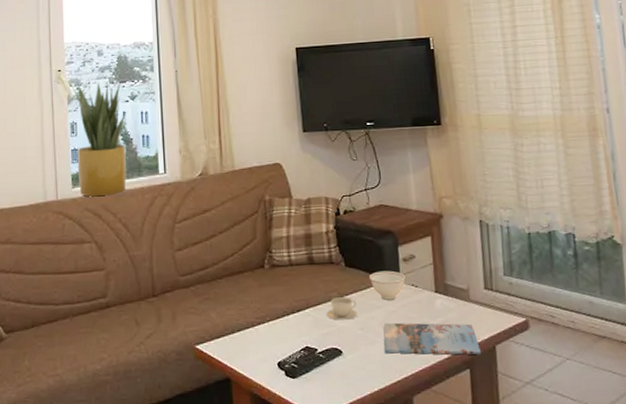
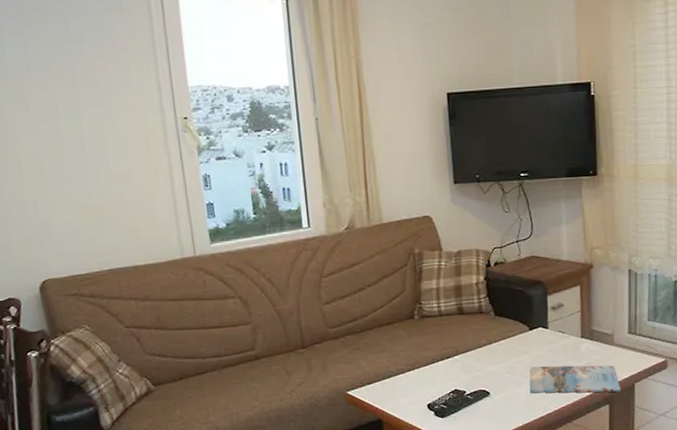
planter: present [72,82,127,197] -> none [201,131,269,253]
teacup: present [327,296,358,320] -> none [476,343,506,365]
bowl: present [368,270,406,300] -> none [517,318,553,346]

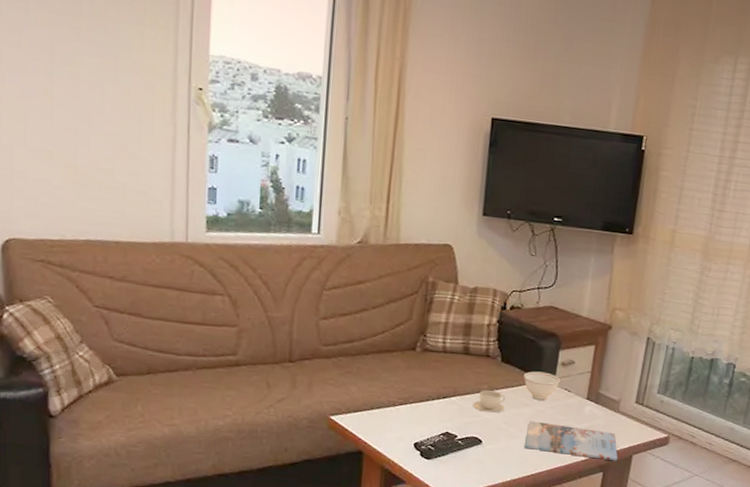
teacup: none [476,343,506,365] -> present [473,389,506,413]
bowl: none [517,318,553,346] -> present [523,371,560,400]

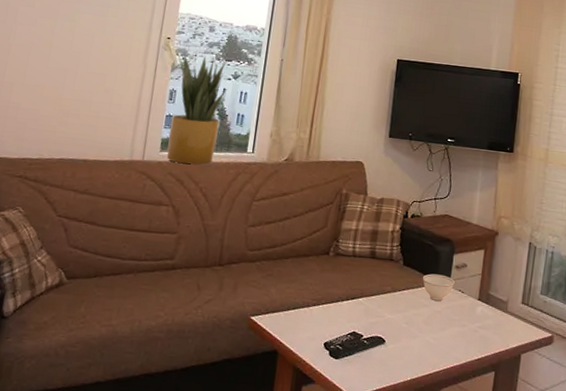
planter: none [214,111,280,249] -> present [167,55,227,165]
teacup: present [473,389,506,413] -> none [378,291,407,313]
magazine: present [523,420,618,462] -> none [422,320,508,361]

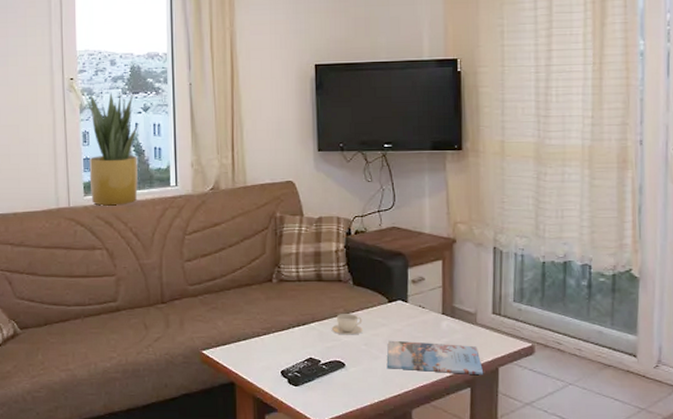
teacup: none [378,291,407,313] -> present [332,313,363,335]
bowl: present [422,273,455,301] -> none [376,291,413,319]
magazine: none [422,320,508,361] -> present [386,340,484,376]

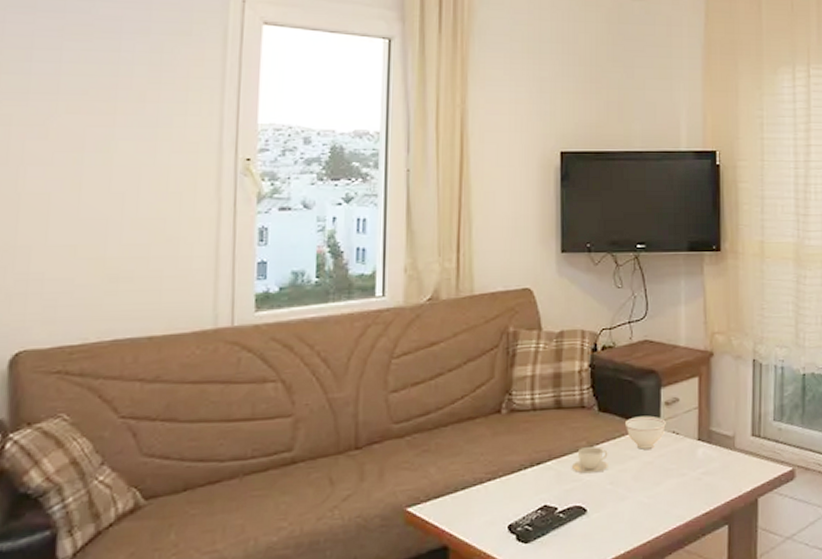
planter: present [84,92,139,206] -> none [264,177,338,324]
bowl: none [376,291,413,319] -> present [624,415,666,450]
magazine: present [386,340,484,376] -> none [635,474,743,511]

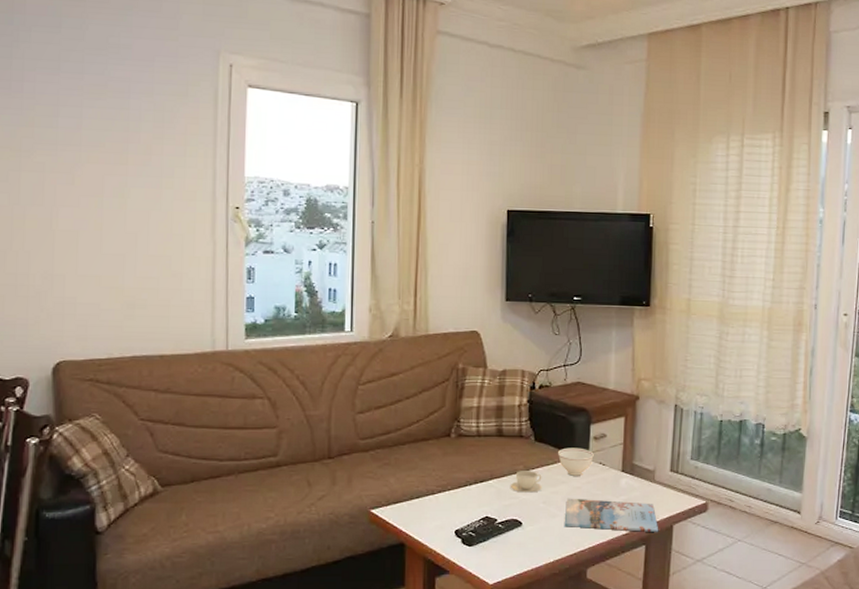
magazine: none [635,474,743,511] -> present [564,498,659,533]

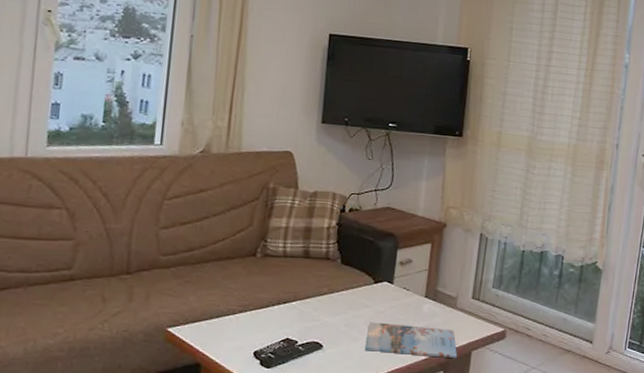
teacup: present [511,469,542,493] -> none [314,292,346,316]
bowl: present [557,448,594,476] -> none [362,271,399,300]

